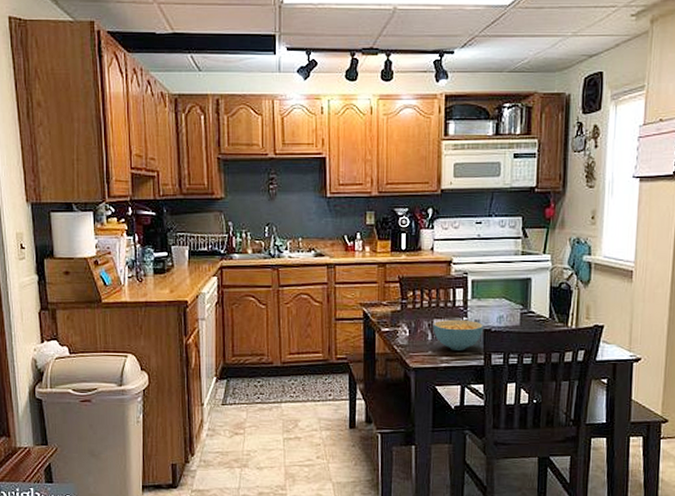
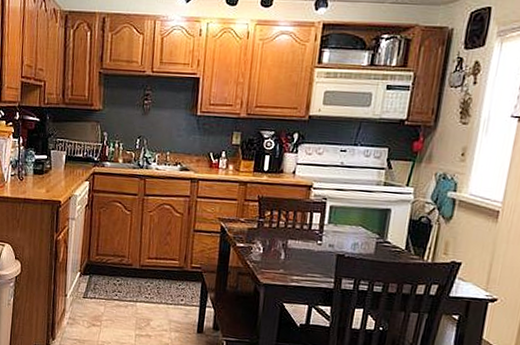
cereal bowl: present [432,319,484,351] -> none [286,241,338,272]

